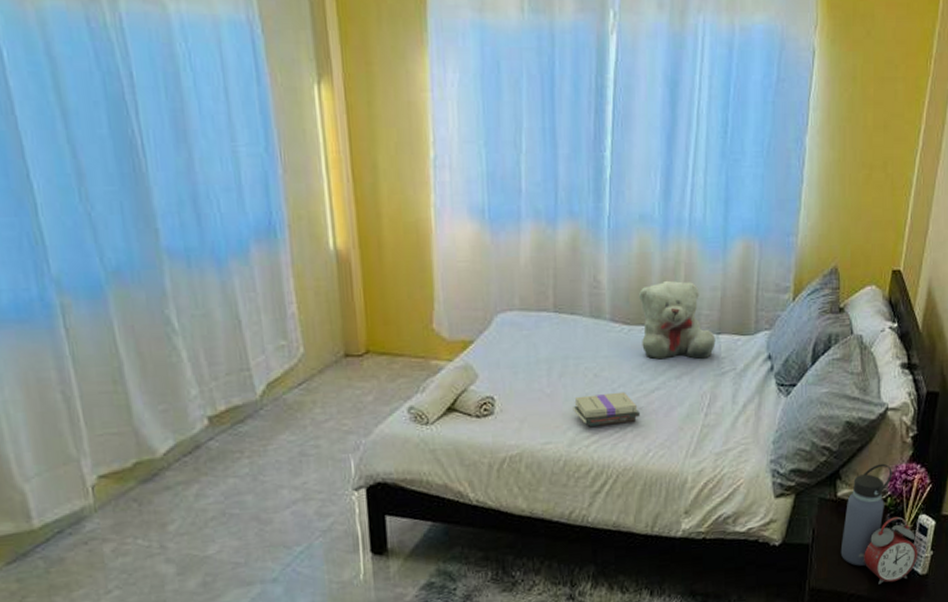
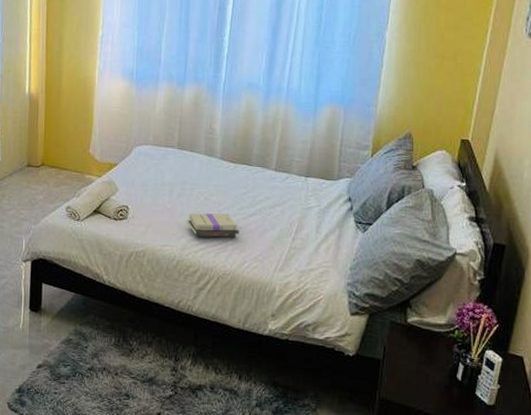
teddy bear: present [639,280,716,360] -> none [244,132,304,196]
water bottle: present [840,463,892,567] -> none [409,299,460,388]
alarm clock: present [864,516,918,584] -> none [431,348,484,407]

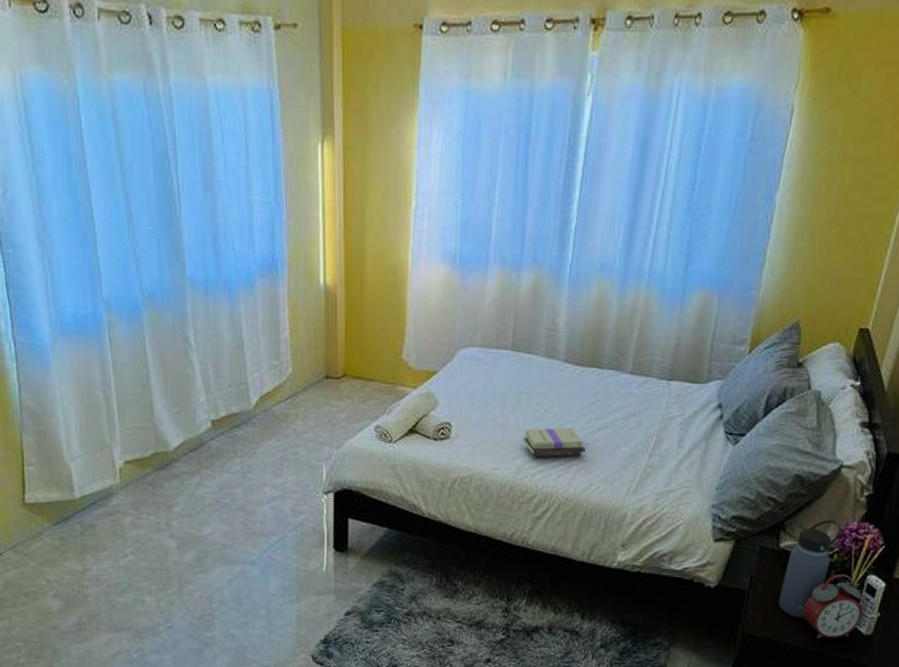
water bottle: none [409,299,460,388] -> present [778,520,842,619]
alarm clock: none [431,348,484,407] -> present [803,573,863,639]

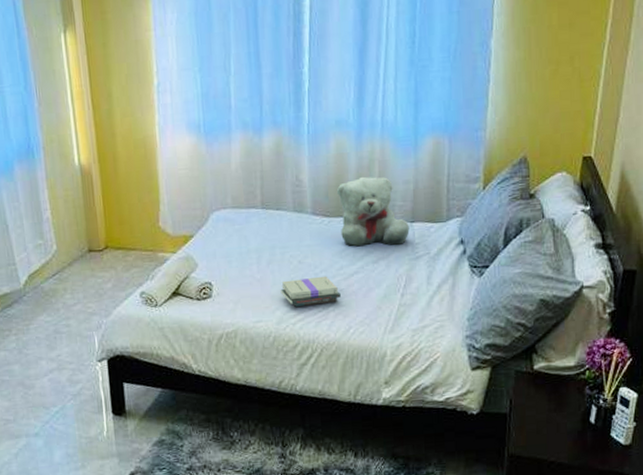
teddy bear: none [593,327,666,404] -> present [337,176,410,247]
water bottle: present [778,520,842,619] -> none [539,338,590,436]
alarm clock: present [803,573,863,639] -> none [563,388,619,453]

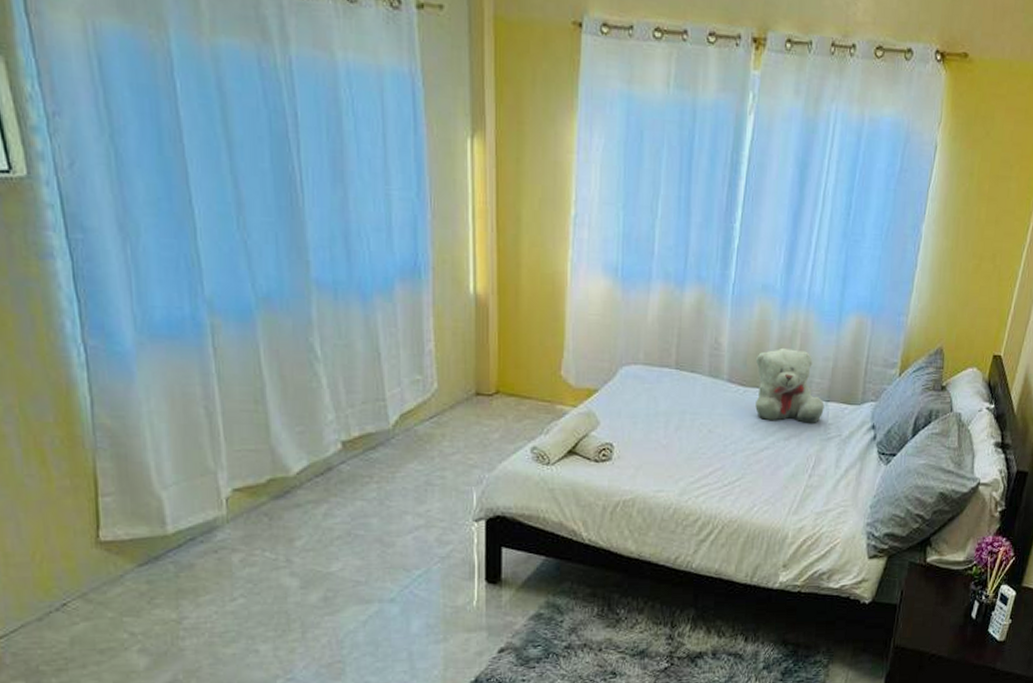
books: present [280,276,341,308] -> none [686,448,748,480]

